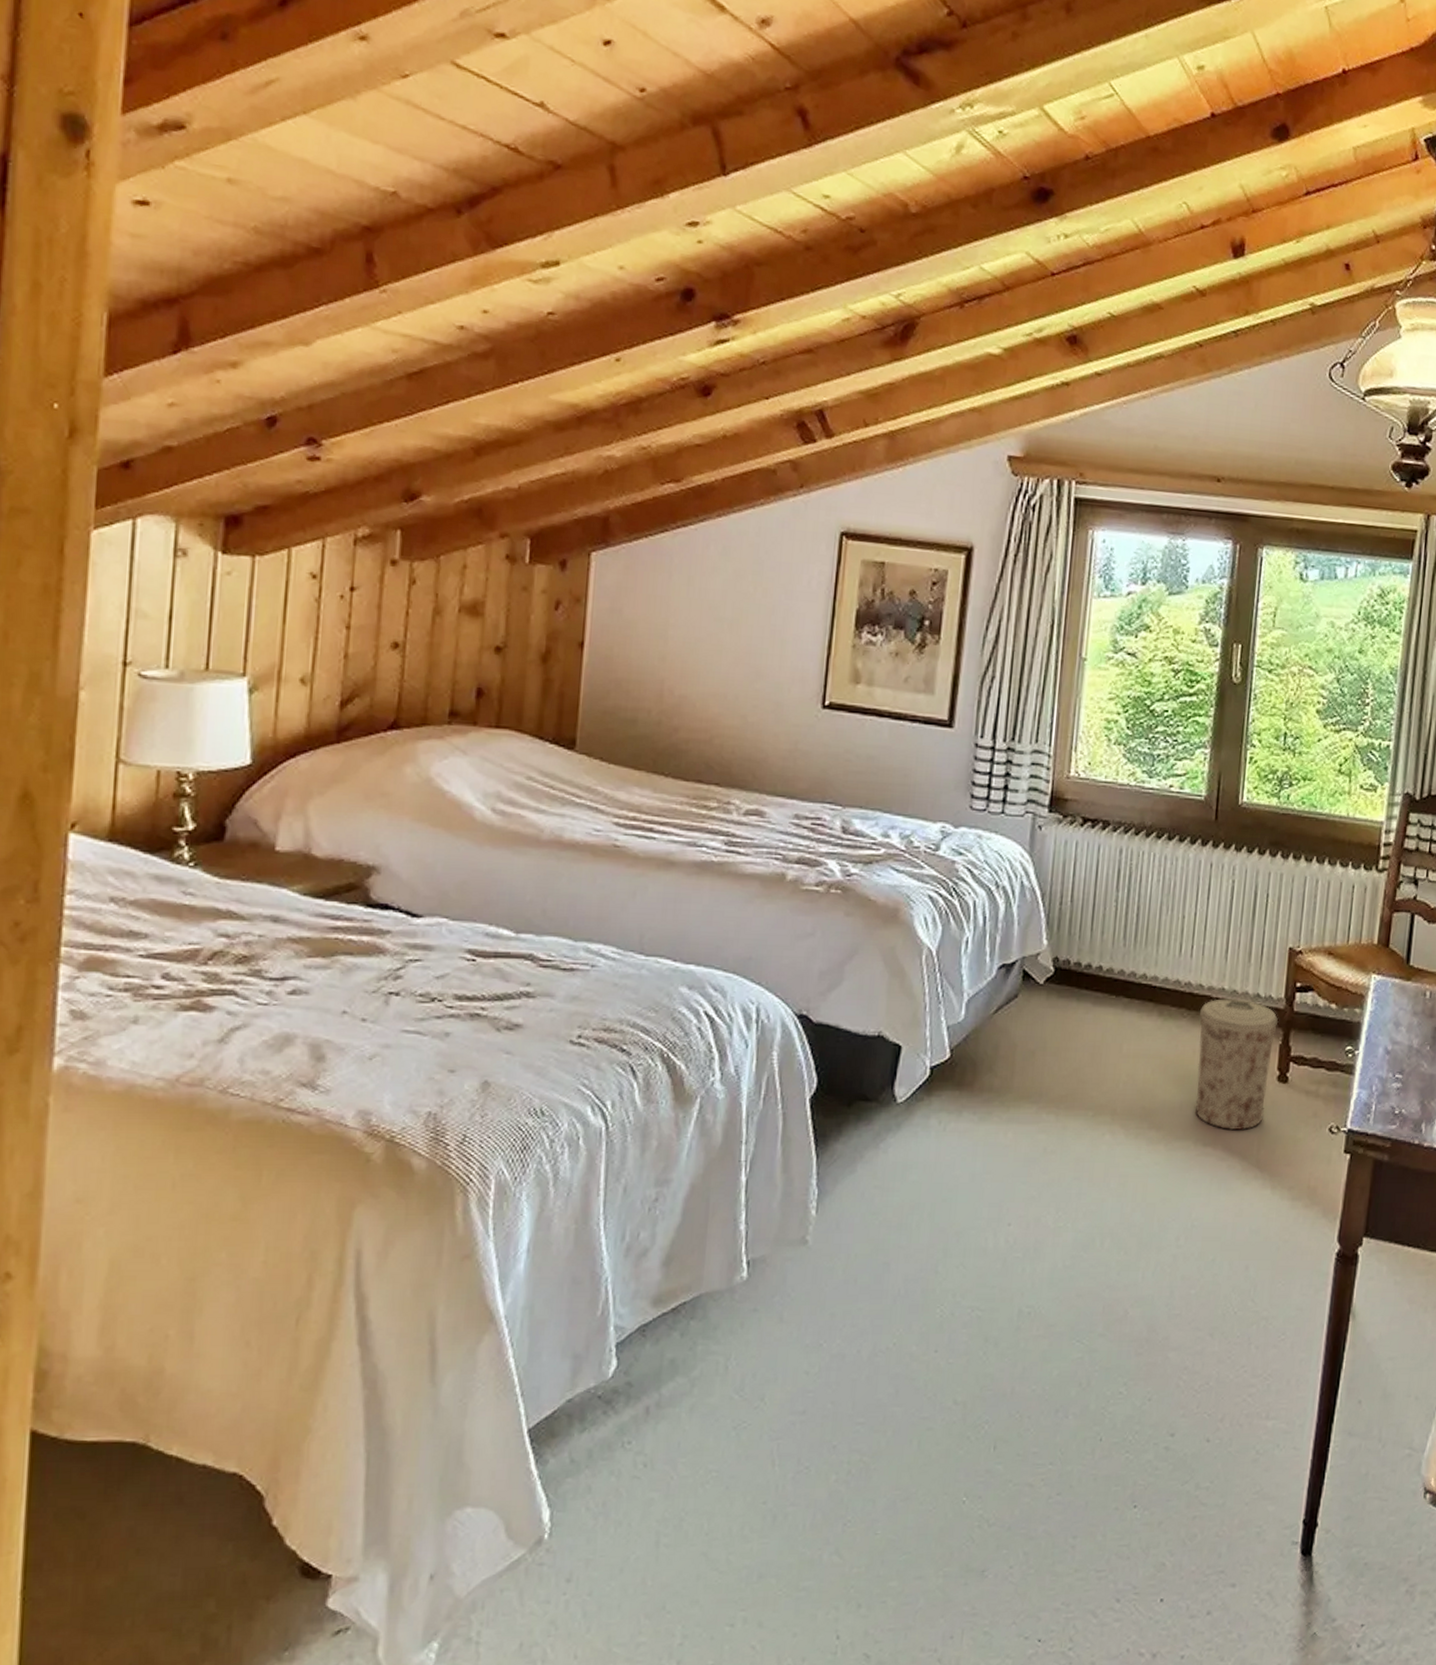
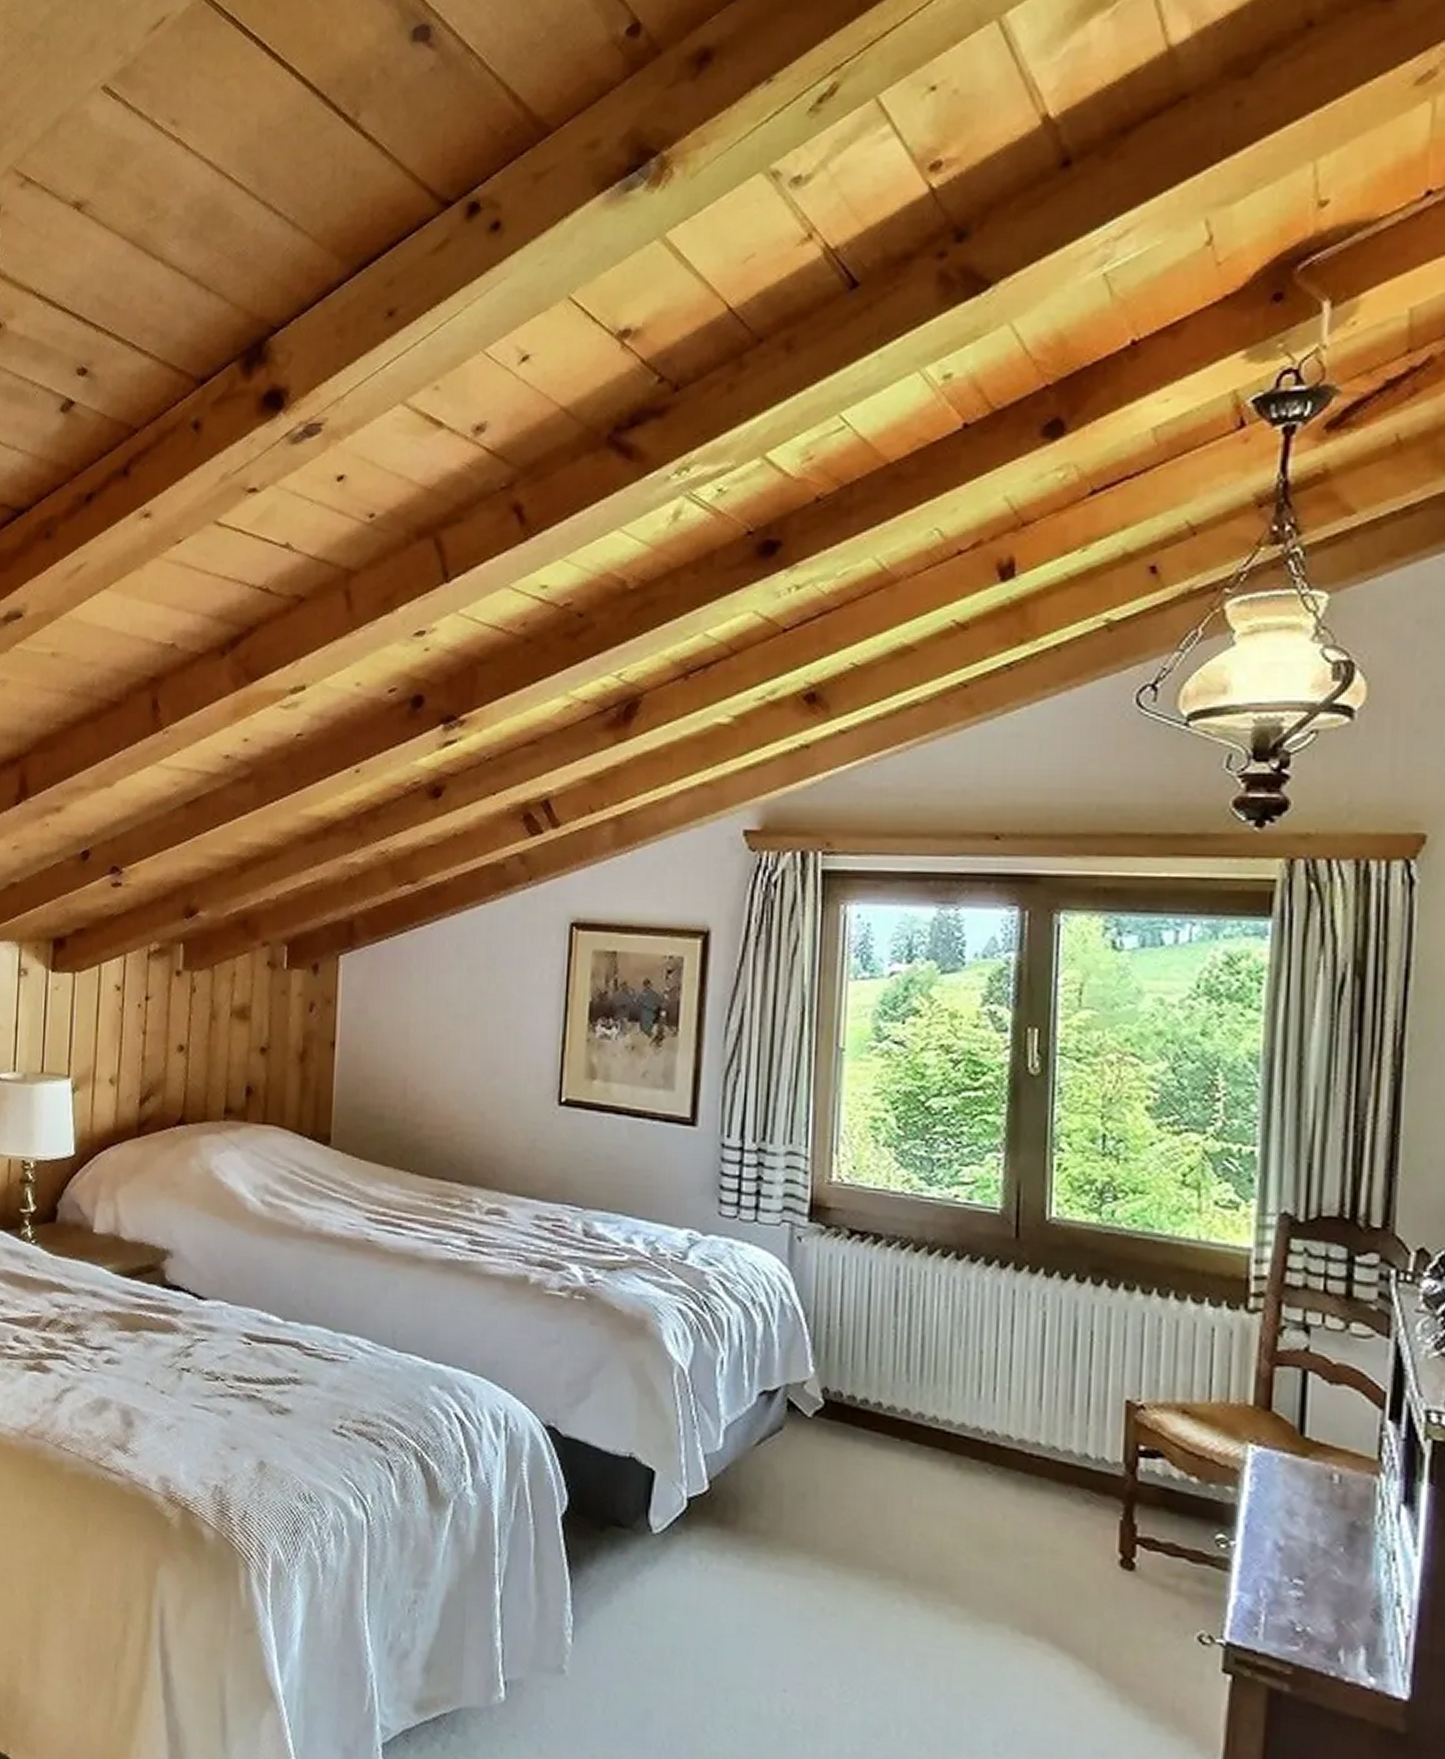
trash can: present [1195,999,1279,1131] -> none [1009,1455,1117,1623]

